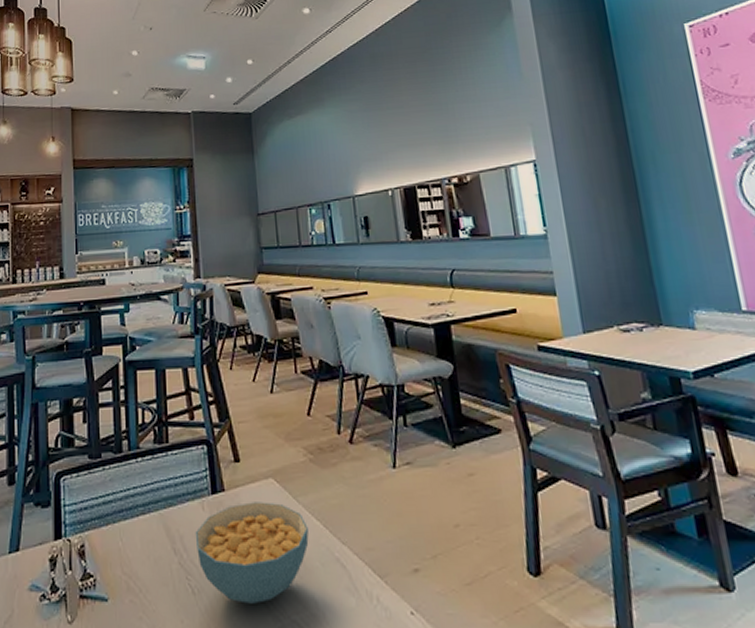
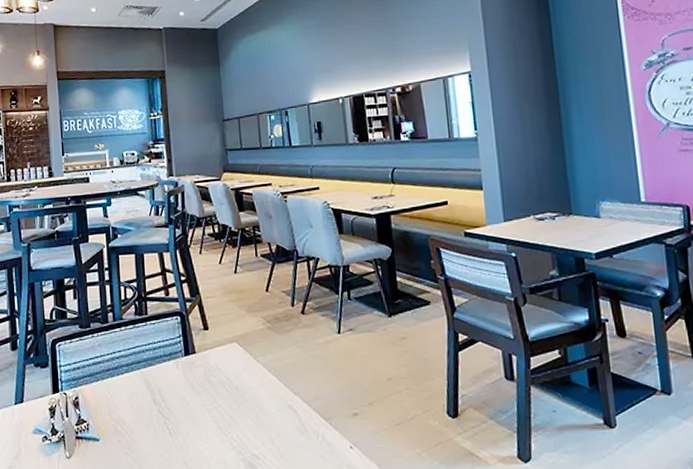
cereal bowl: present [195,502,309,604] -> none [171,361,267,442]

